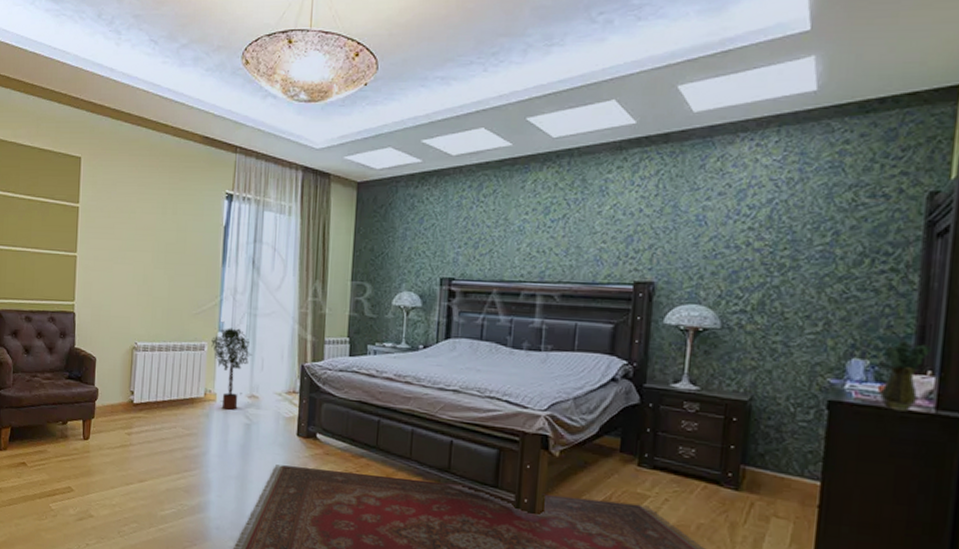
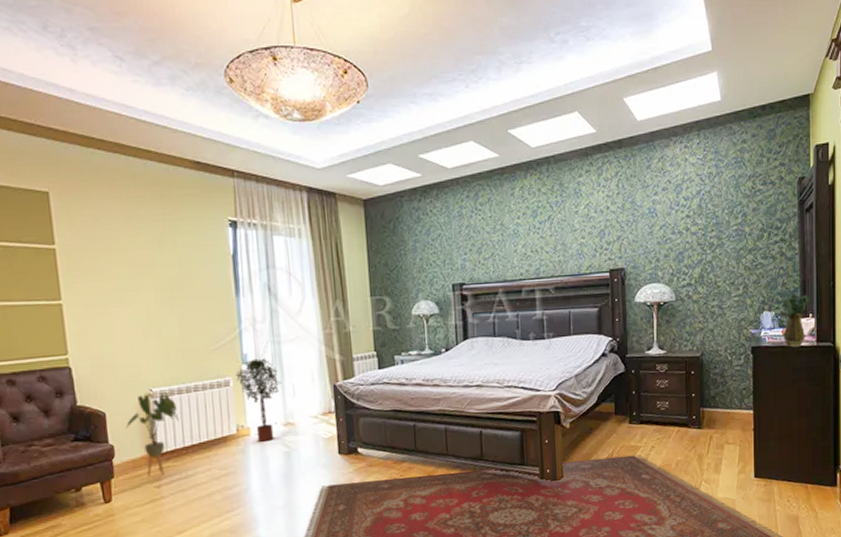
house plant: none [110,346,156,424] -> present [125,392,180,477]

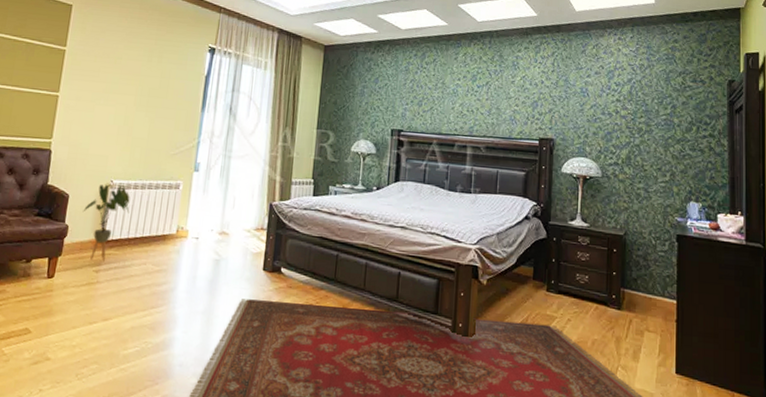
potted tree: present [236,358,283,442] -> none [186,168,226,246]
vase: present [782,291,811,347] -> none [709,186,739,243]

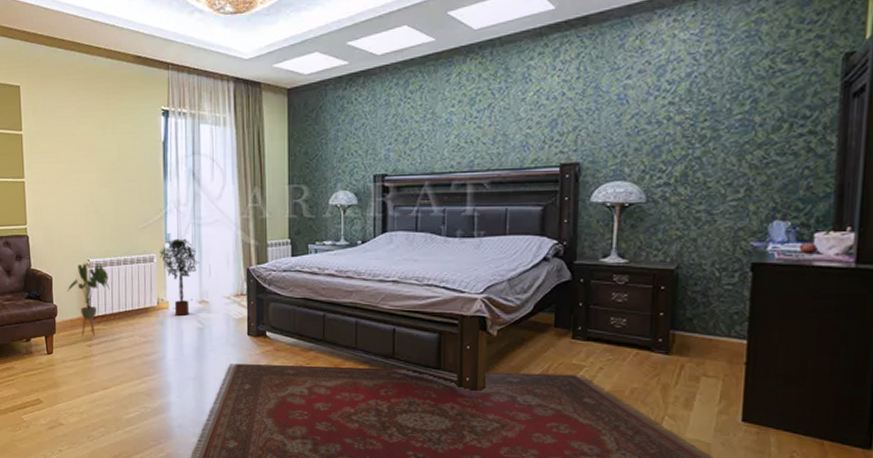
potted tree: none [186,168,226,246] -> present [160,238,200,316]

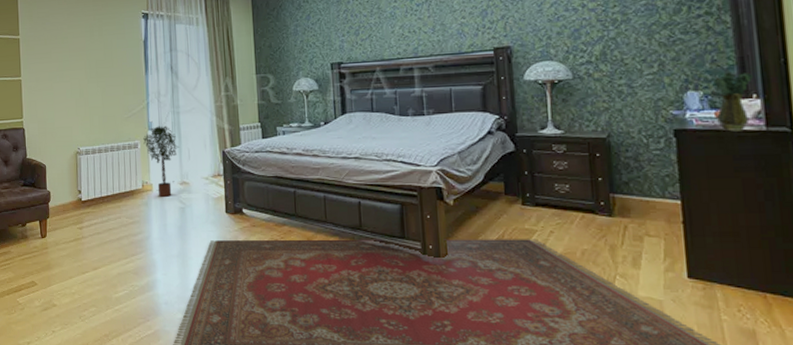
house plant: present [67,263,110,336] -> none [59,151,99,219]
vase: none [802,197,851,268] -> present [712,69,753,132]

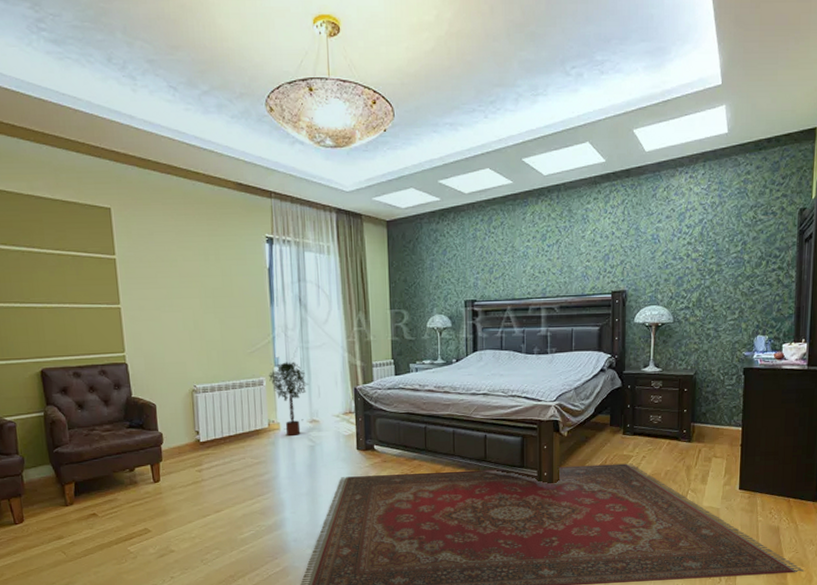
vase: present [712,69,753,132] -> none [775,317,804,370]

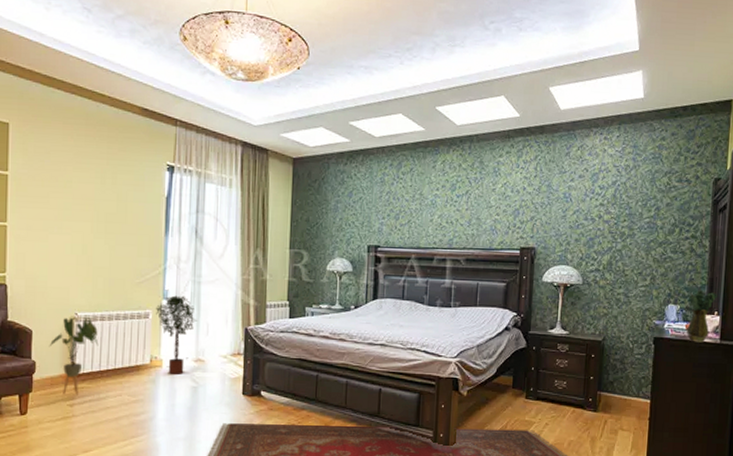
house plant: none [173,389,219,462] -> present [49,317,99,395]
vase: none [775,317,804,370] -> present [686,288,717,343]

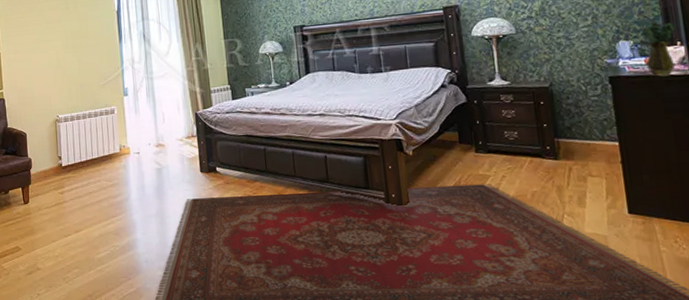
house plant: present [49,317,99,395] -> none [40,118,78,185]
potted tree: present [156,295,198,374] -> none [119,91,155,159]

